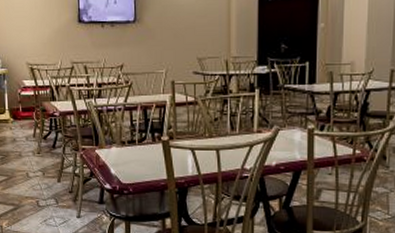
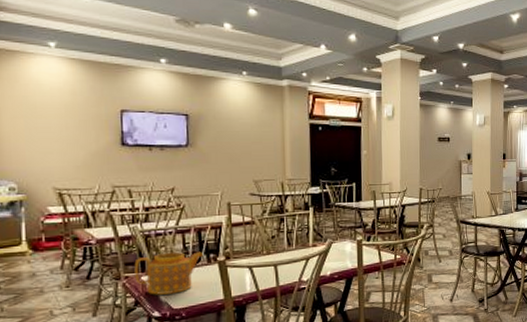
teapot: none [90,128,149,169] -> present [134,251,204,295]

